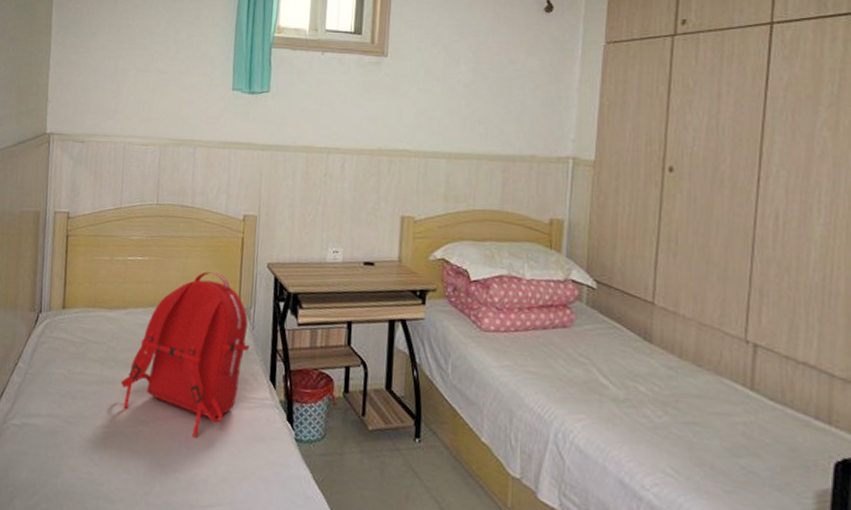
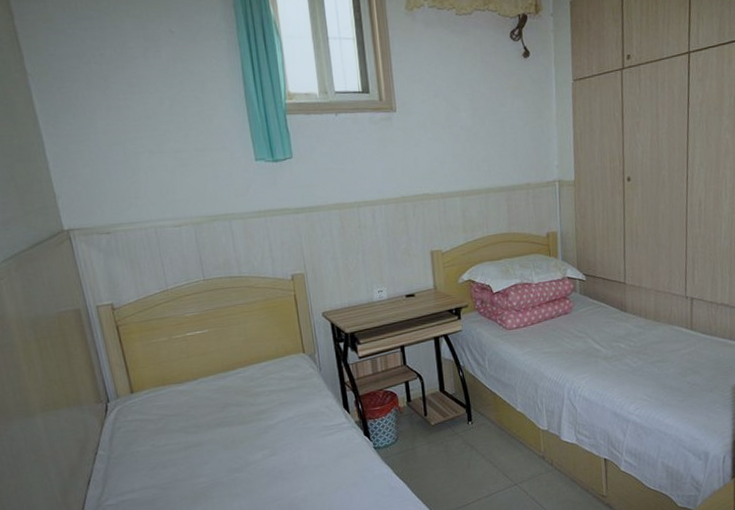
backpack: present [121,271,249,438] -> none [208,330,320,470]

